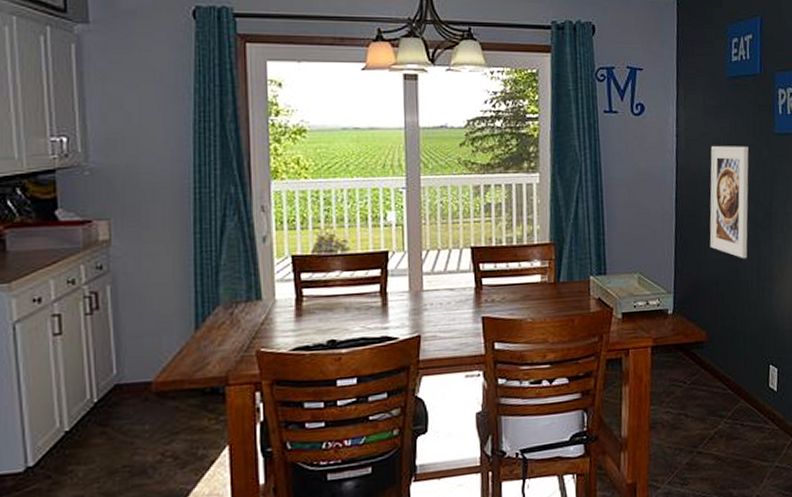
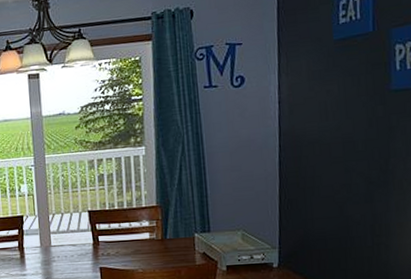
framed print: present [709,146,749,259] -> none [316,105,361,216]

